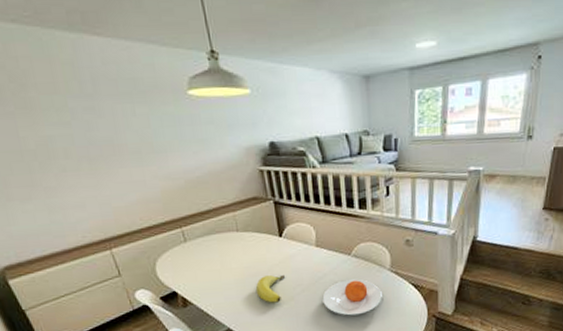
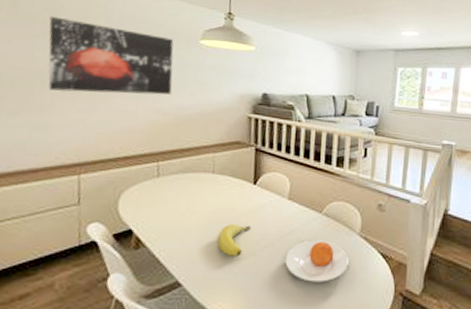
wall art: none [17,86,175,170] -> present [48,16,174,95]

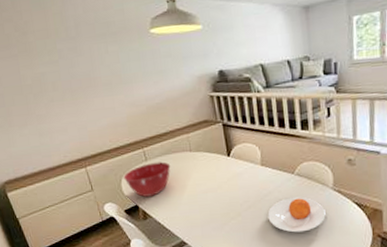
wall art: present [48,16,174,95] -> none [20,33,138,101]
mixing bowl: none [124,180,186,220] -> present [123,162,171,197]
banana: present [216,224,250,257] -> none [206,191,233,218]

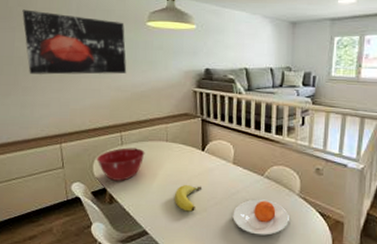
wall art: none [20,33,138,101] -> present [22,9,127,75]
banana: none [206,191,233,218] -> present [174,185,201,212]

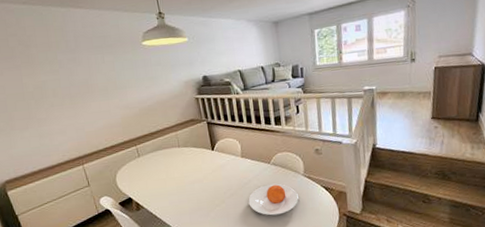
wall art: present [22,9,127,75] -> none [23,45,132,106]
mixing bowl: present [97,147,145,181] -> none [118,157,161,190]
banana: present [174,185,201,212] -> none [193,181,217,206]

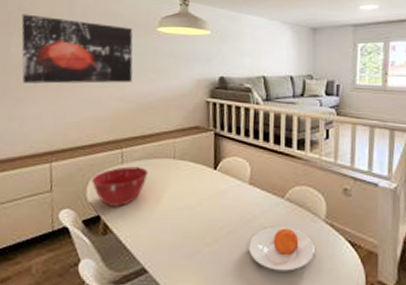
wall art: none [23,45,132,106] -> present [21,14,133,84]
mixing bowl: none [118,157,161,190] -> present [91,166,149,207]

